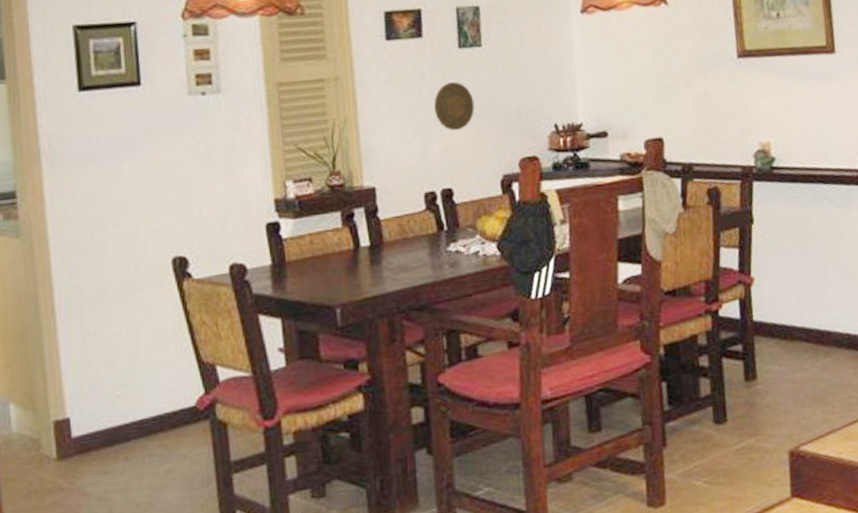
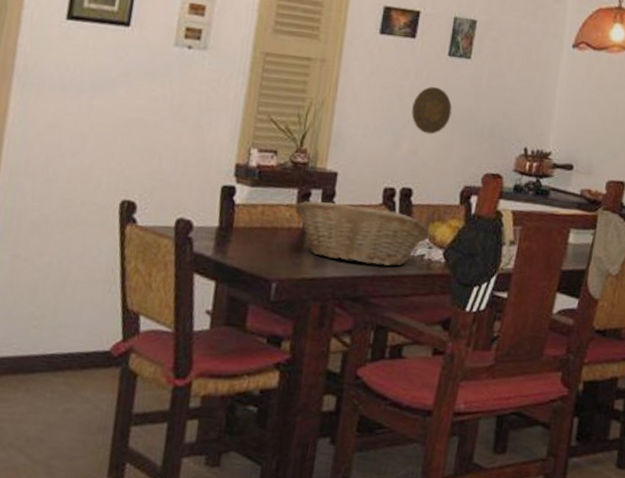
fruit basket: none [342,214,479,274] -> present [295,200,430,266]

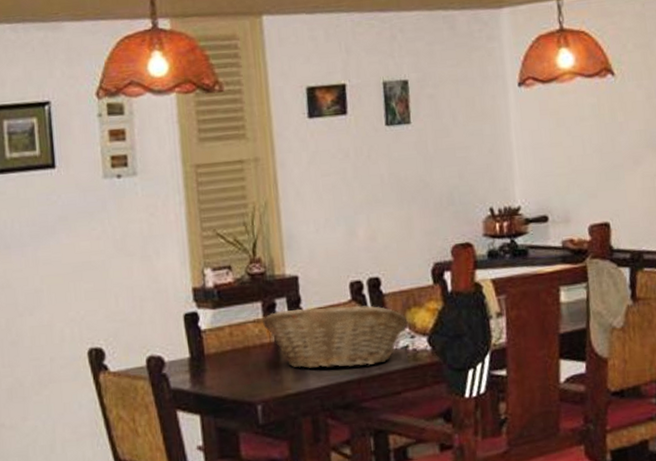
decorative plate: present [411,87,452,135] -> none [360,162,403,216]

